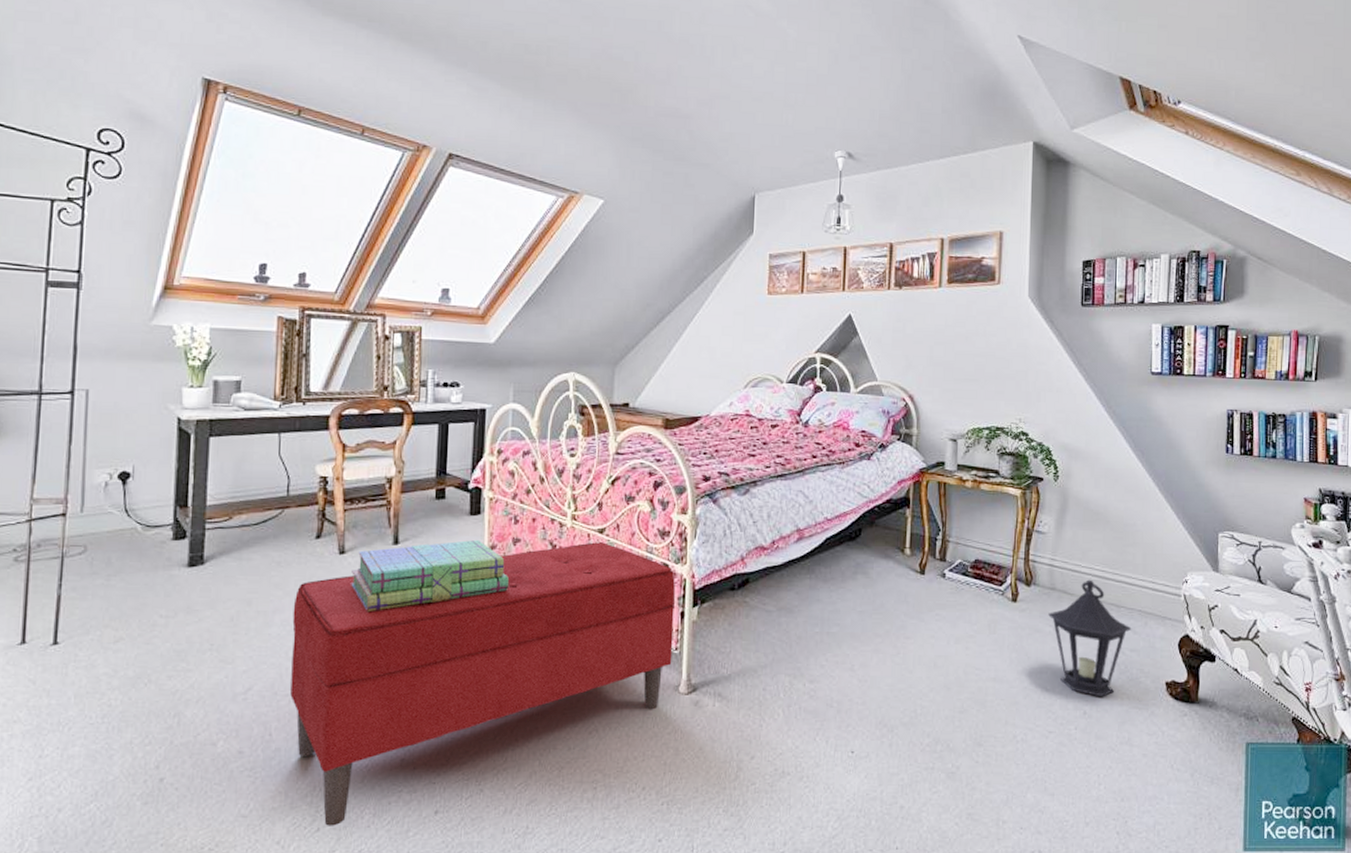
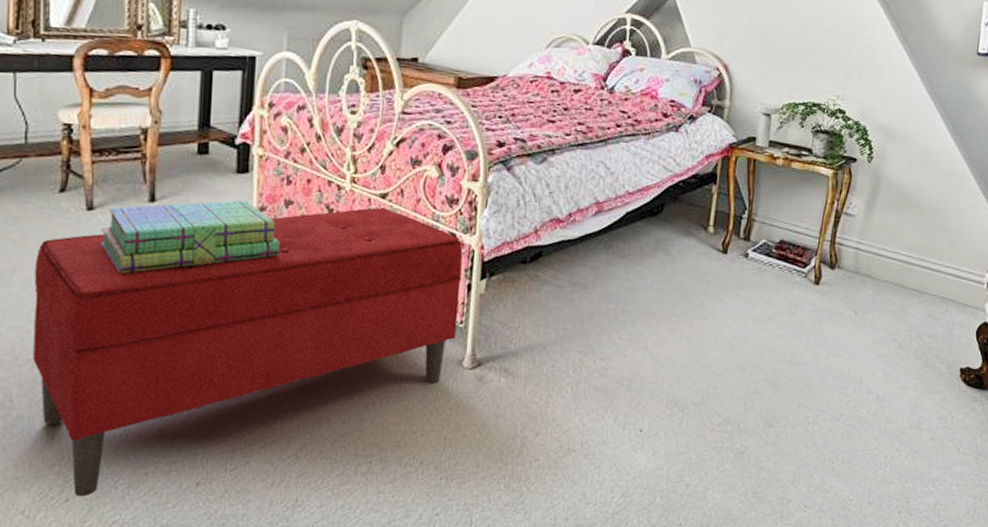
lantern: present [1048,579,1132,697] -> none [850,264,932,382]

